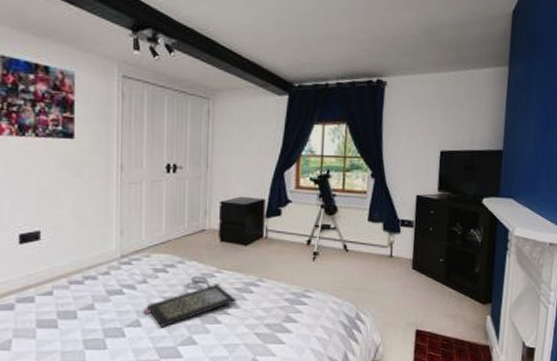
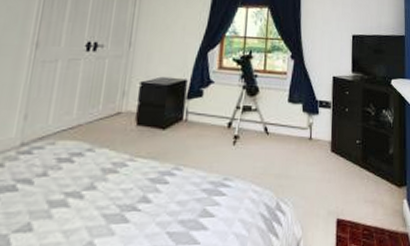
clutch bag: present [143,276,237,327] -> none [37,165,150,231]

